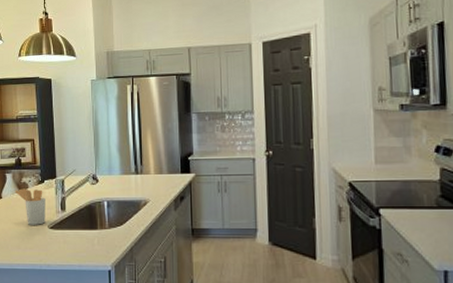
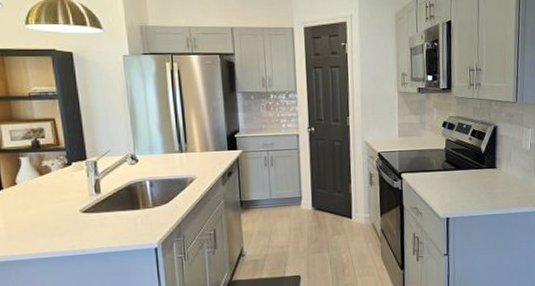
utensil holder: present [15,188,45,225] -> none [33,172,76,211]

